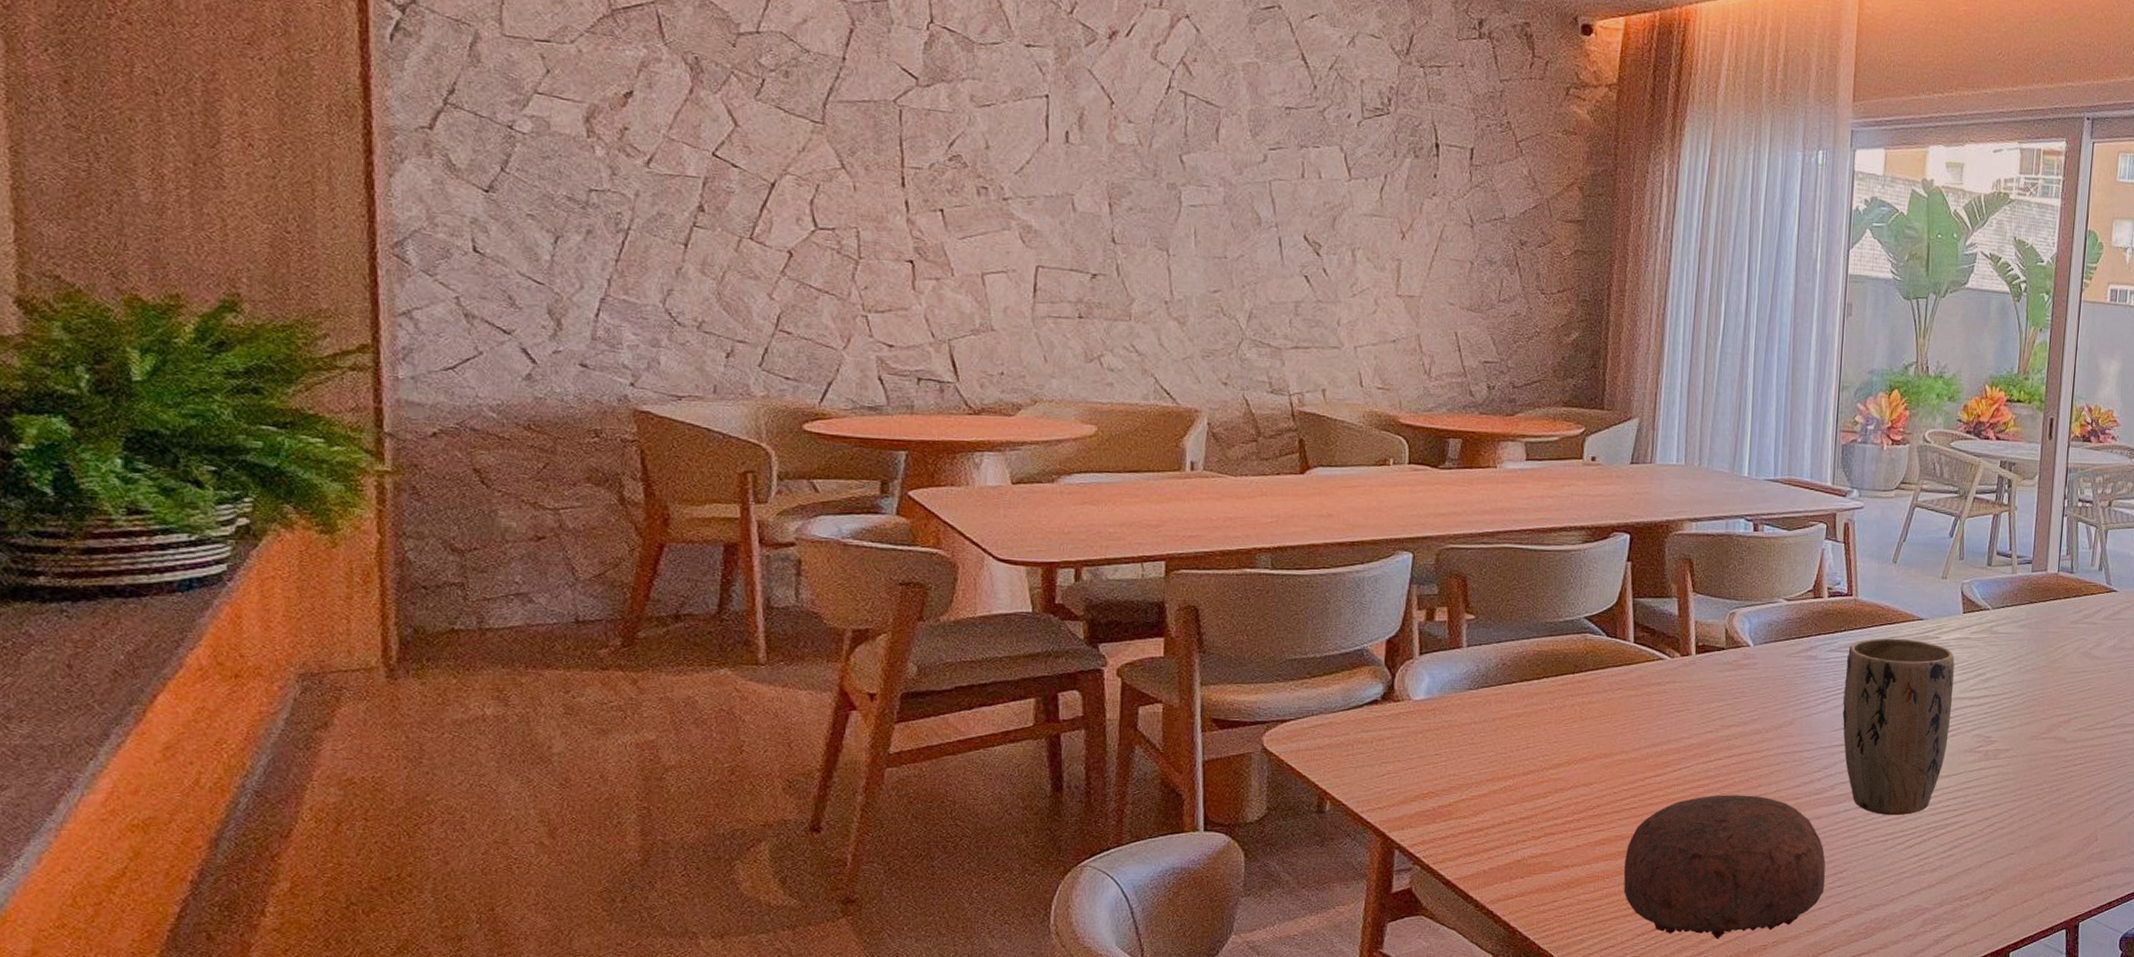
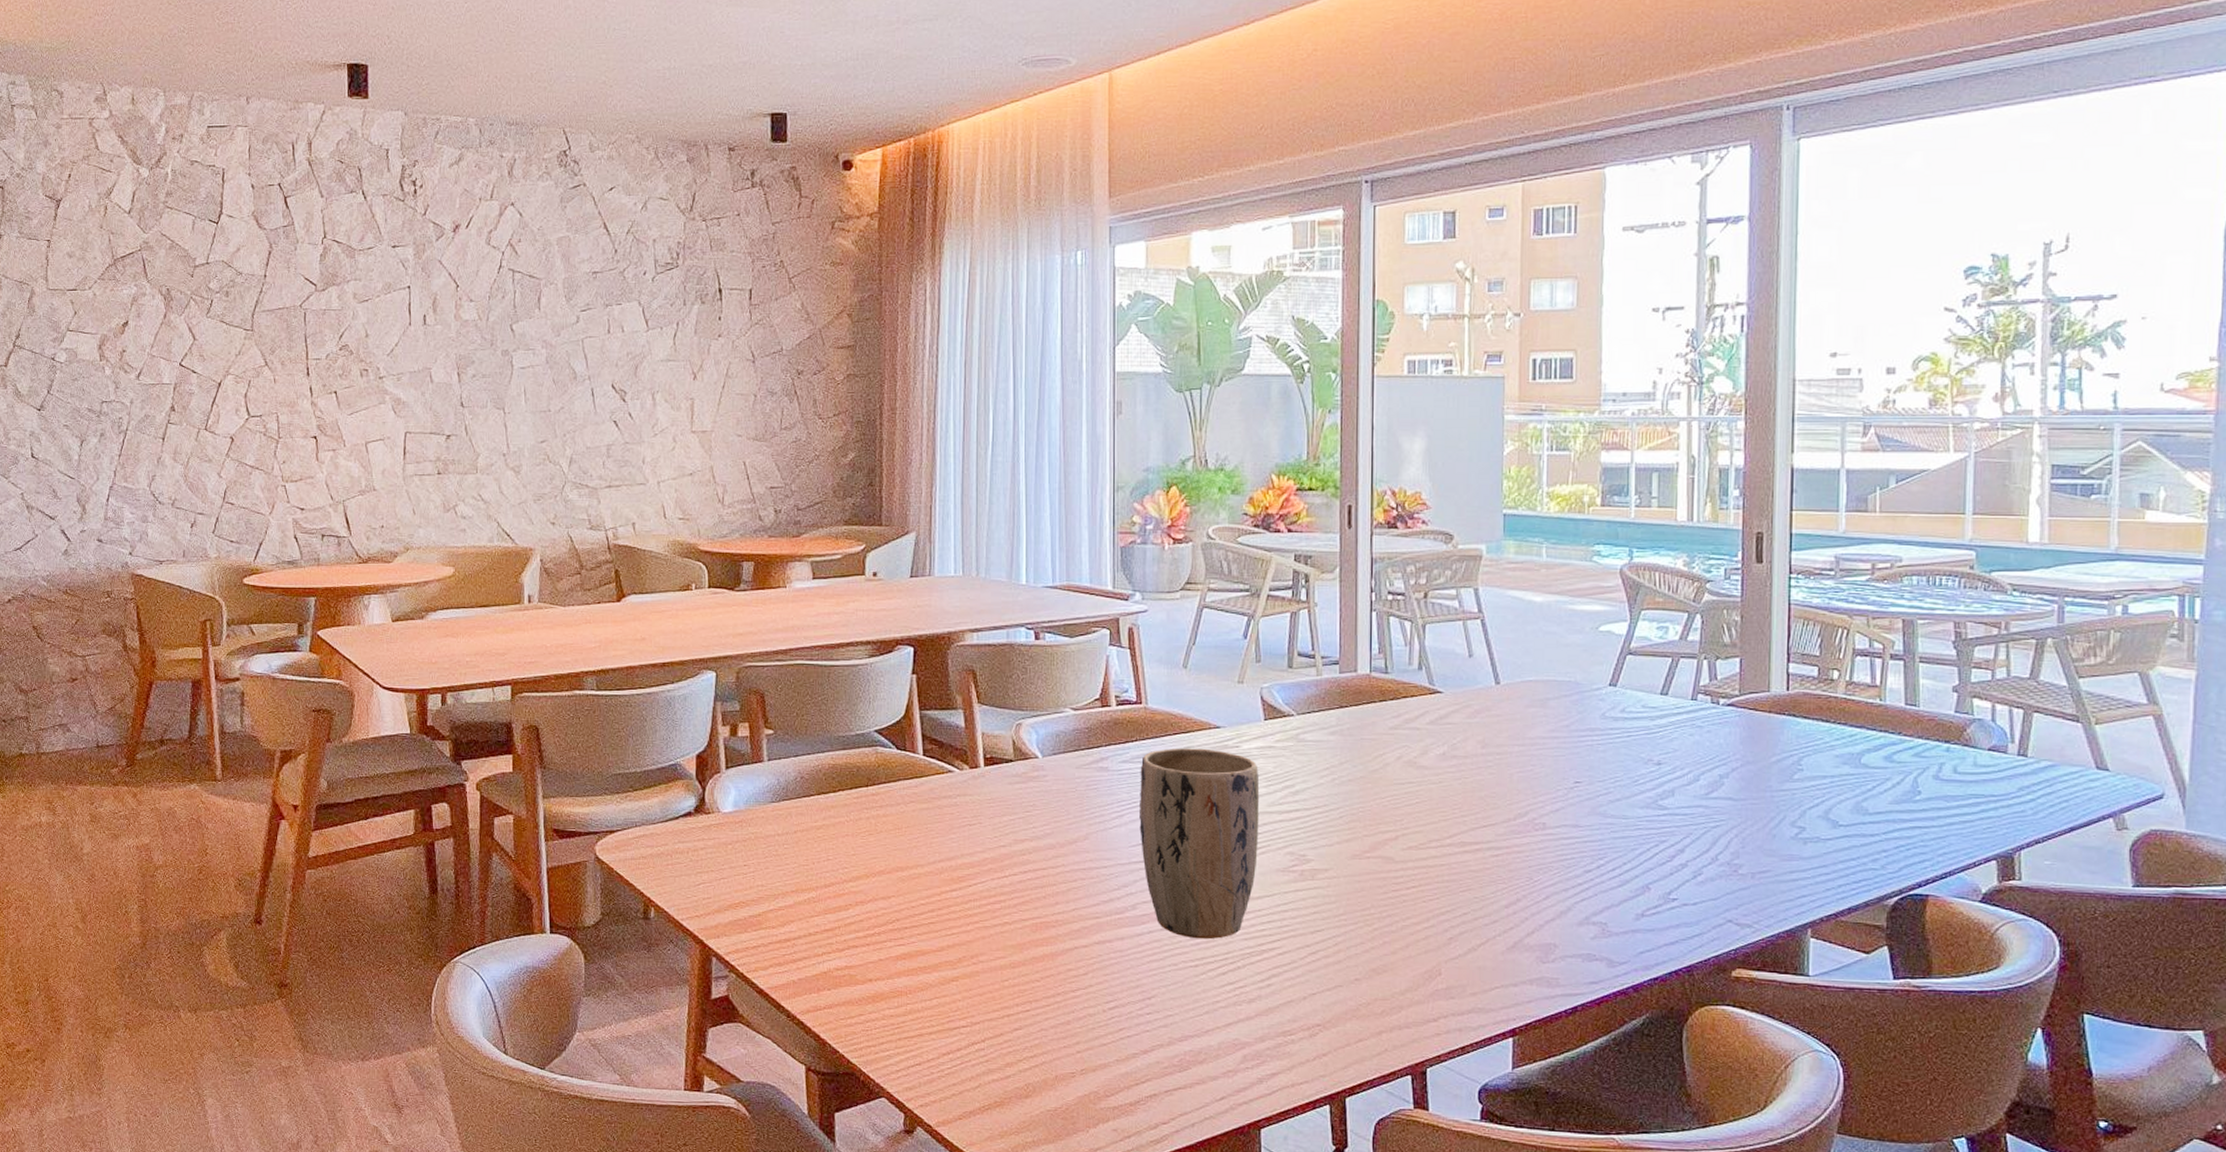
decorative bowl: present [1623,795,1826,939] -> none [925,911,1133,1064]

